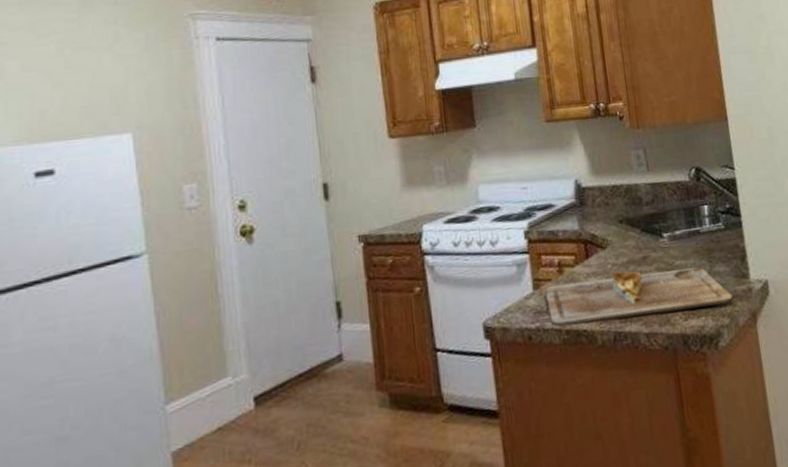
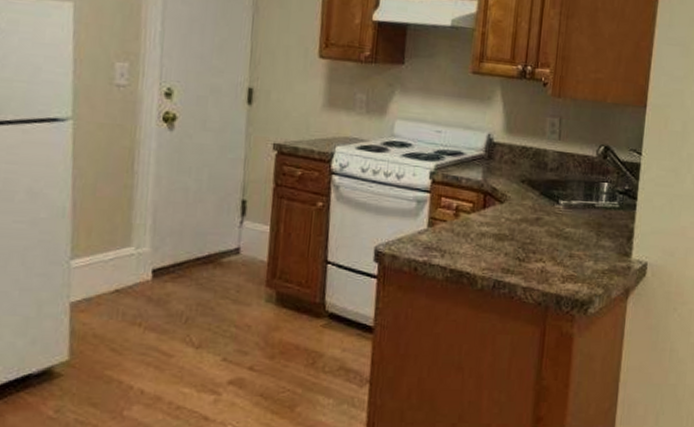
cutting board: present [545,267,733,327] -> none [437,225,611,276]

